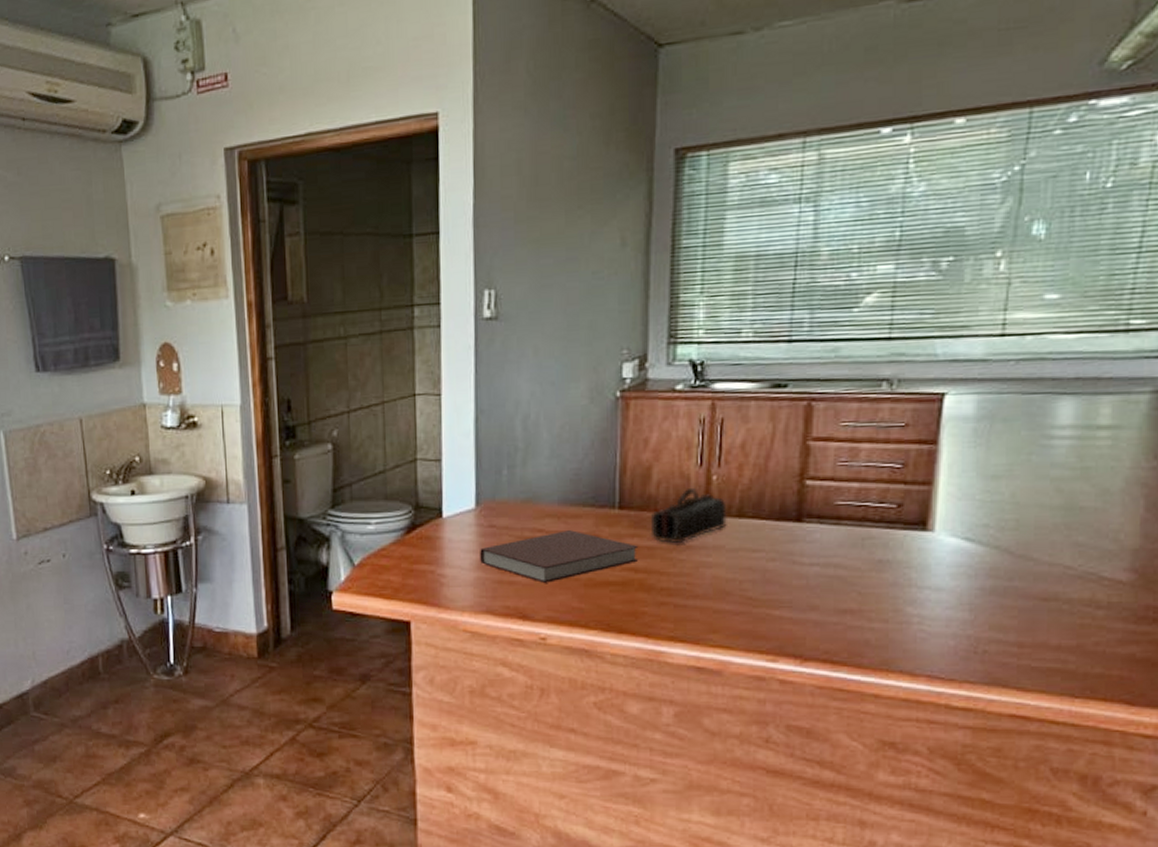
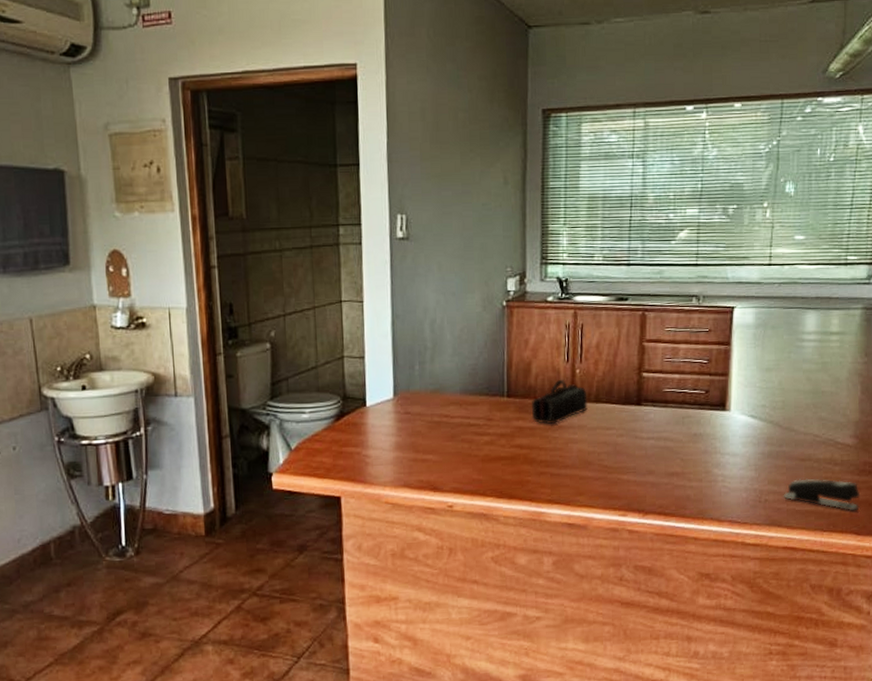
notebook: present [480,530,639,583] -> none [398,415,523,460]
stapler: none [1012,625,1136,673] -> present [783,478,860,511]

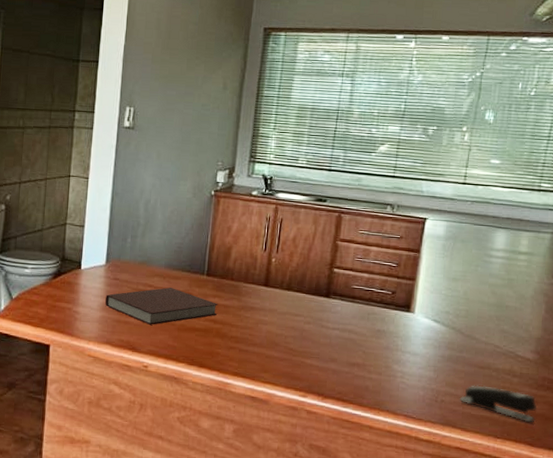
notebook: none [398,415,523,460] -> present [105,287,218,325]
pencil case: present [531,379,588,424] -> none [227,265,280,304]

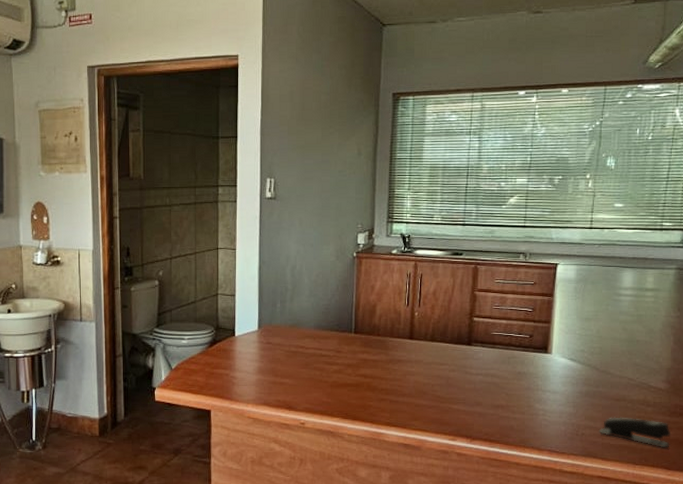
notebook: present [105,287,218,325] -> none [260,347,367,384]

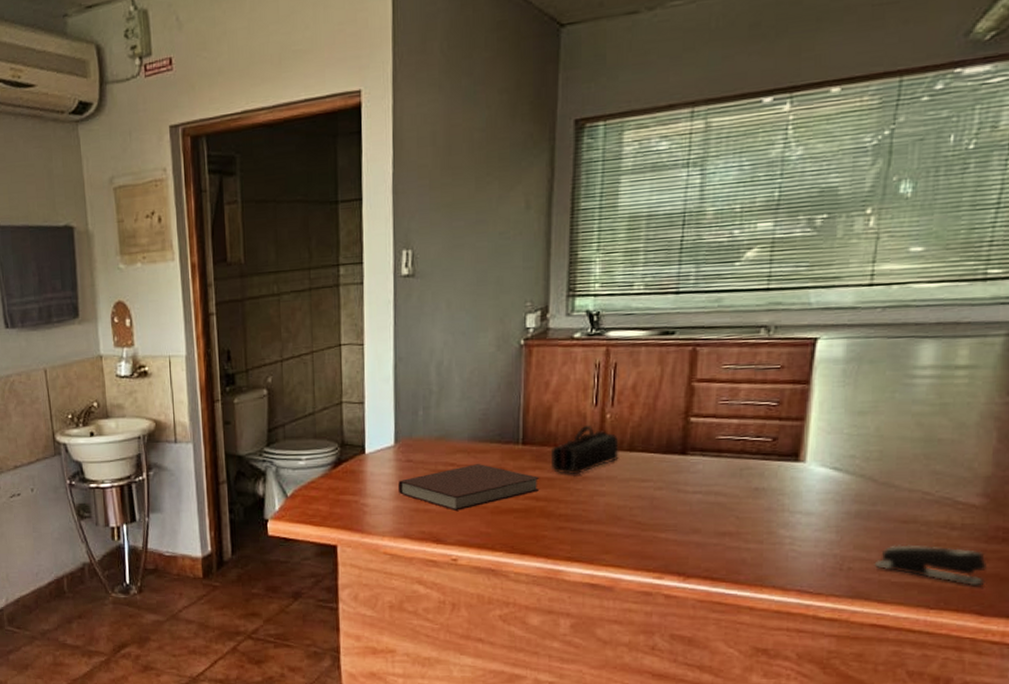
notebook: none [260,347,367,384] -> present [398,464,540,511]
pencil case: none [375,320,424,358] -> present [550,425,619,474]

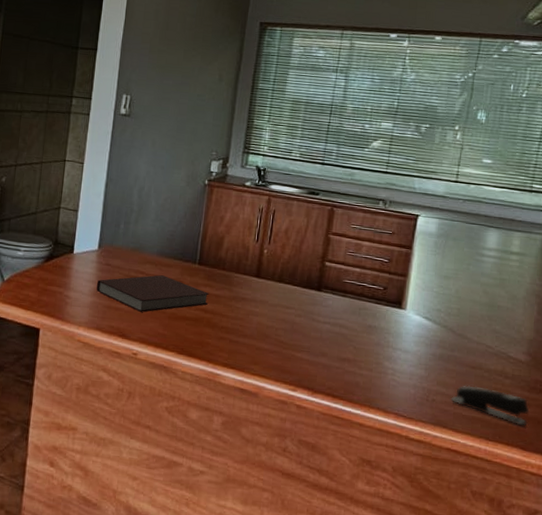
pencil case: present [550,425,619,474] -> none [218,256,272,295]

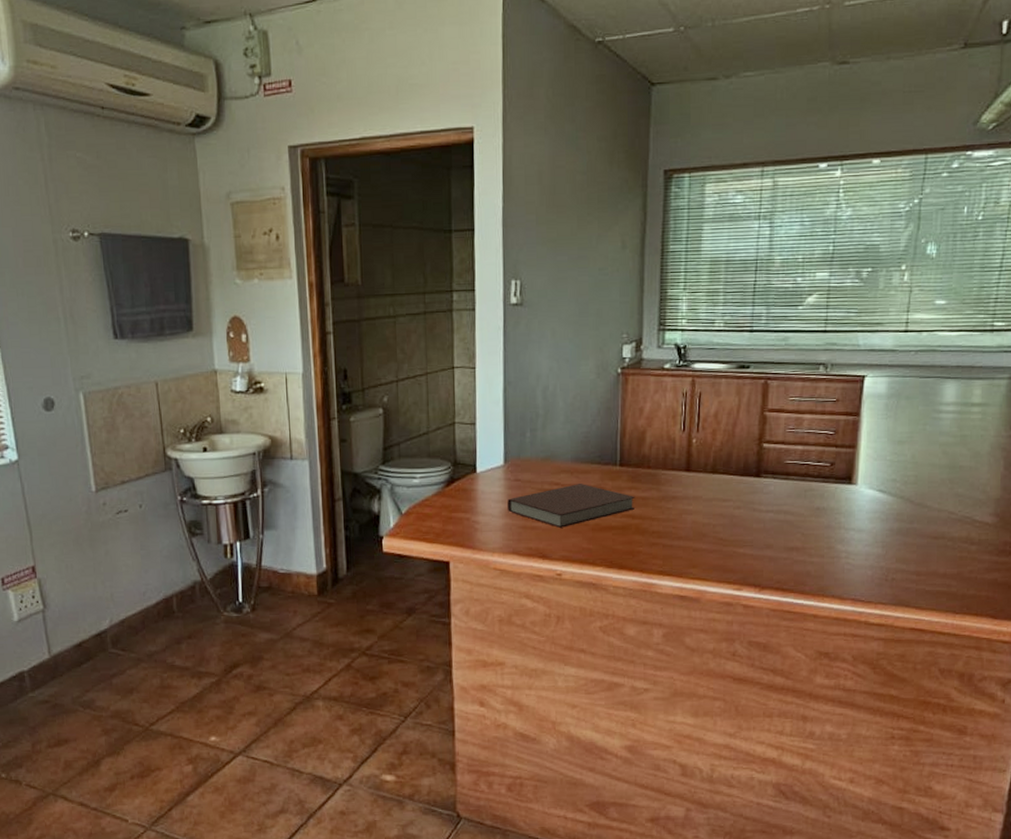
stapler: present [451,385,529,426] -> none [912,557,998,594]

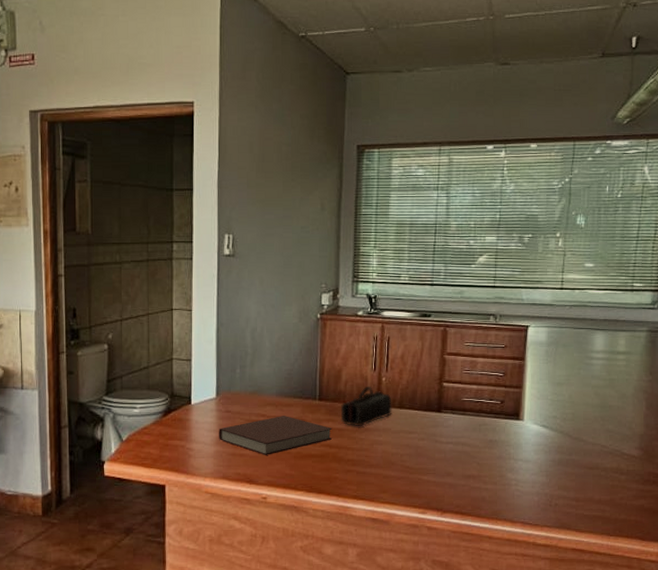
pencil case: none [644,448,704,494] -> present [340,386,392,426]

